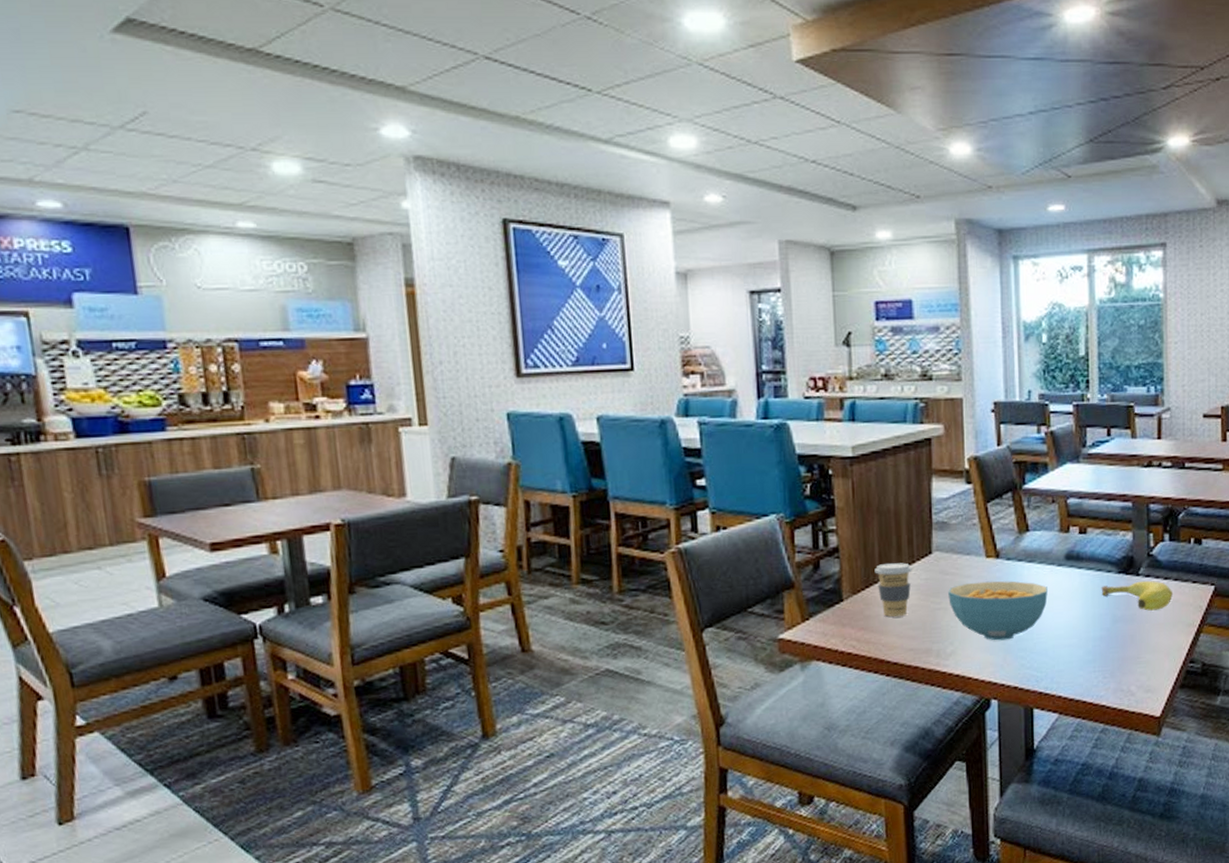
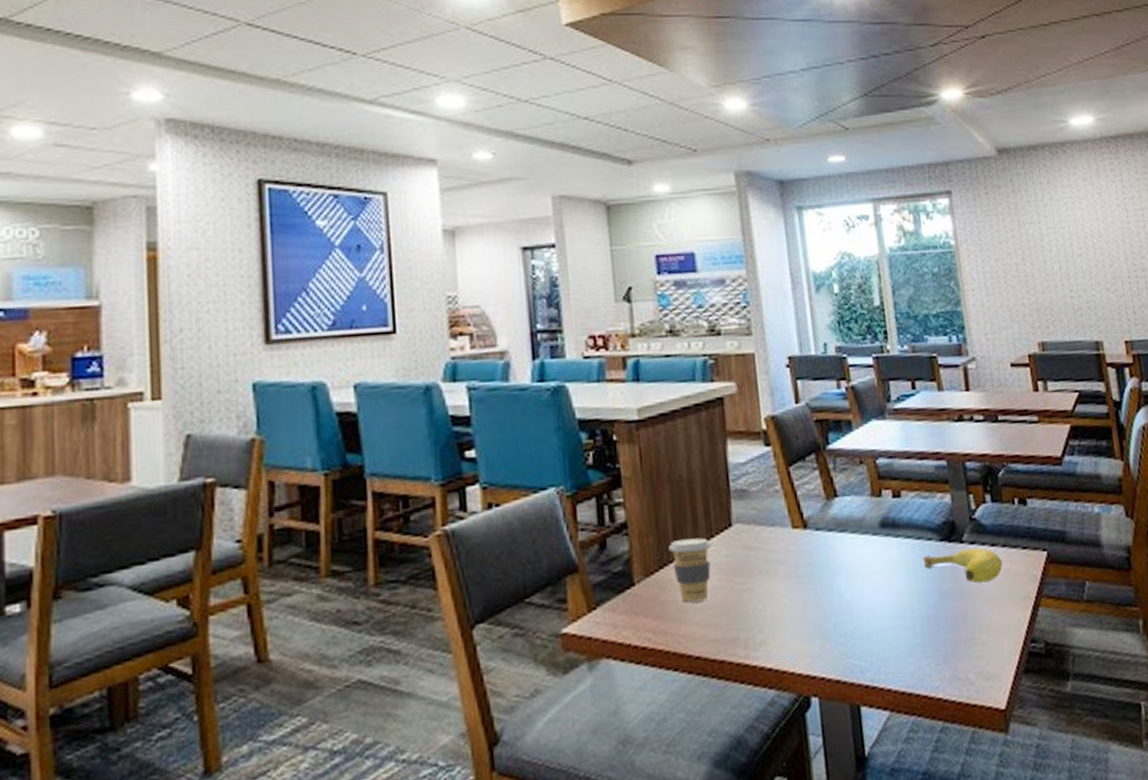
cereal bowl: present [948,580,1048,641] -> none [753,554,865,626]

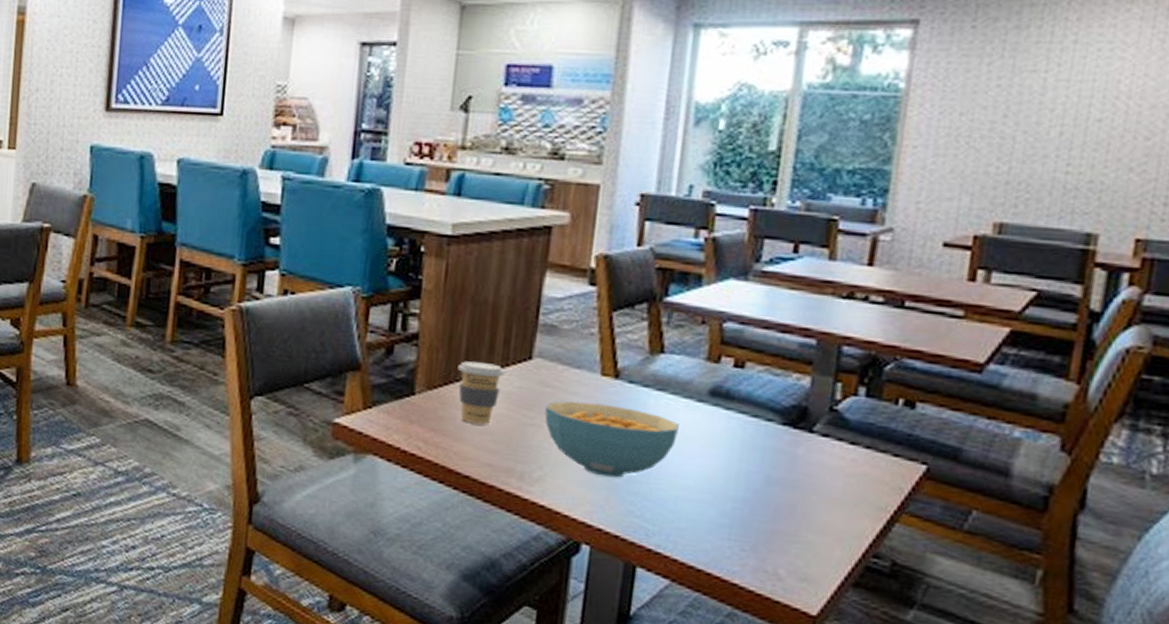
cereal bowl: none [753,554,865,626] -> present [545,401,679,478]
fruit: present [922,548,1003,584] -> none [754,436,860,481]

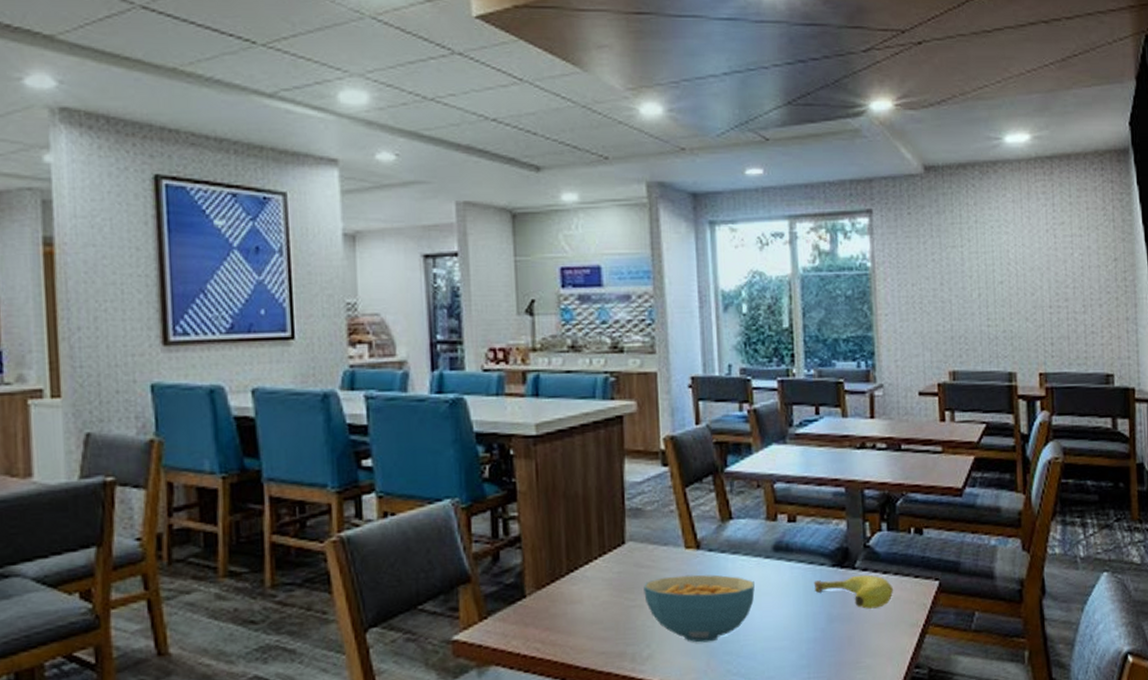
coffee cup: present [457,361,505,425] -> none [561,554,603,616]
fruit: none [754,436,860,481] -> present [813,574,893,609]

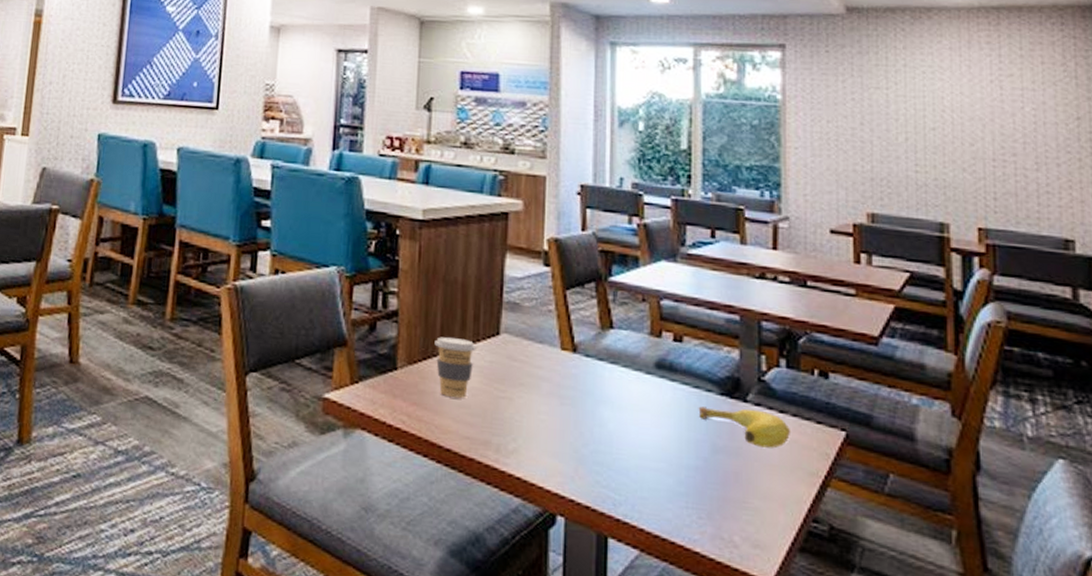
coffee cup: none [561,554,603,616] -> present [434,337,476,398]
cereal bowl: present [644,574,755,643] -> none [514,374,632,449]

